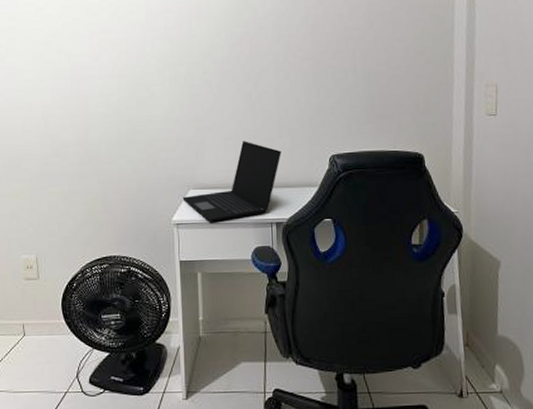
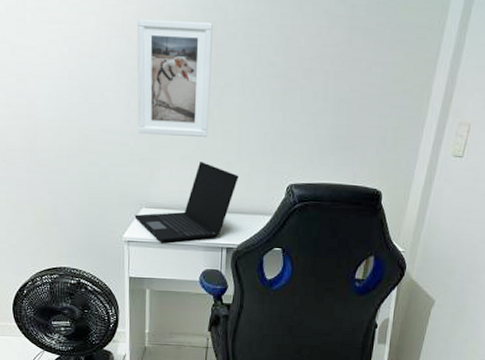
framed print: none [178,20,249,121] -> present [137,18,213,137]

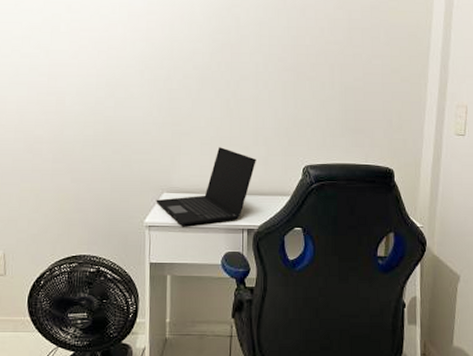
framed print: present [137,18,213,137] -> none [159,25,227,124]

